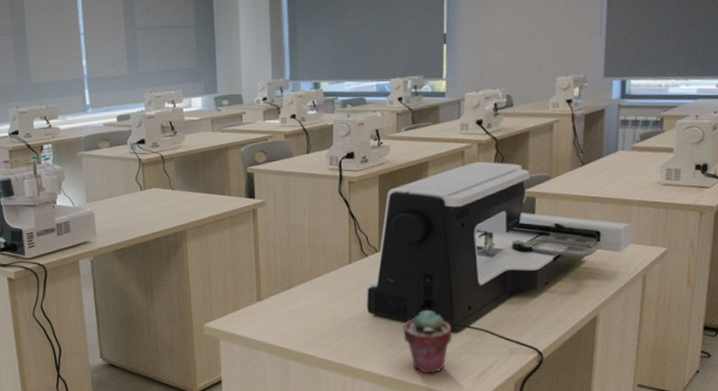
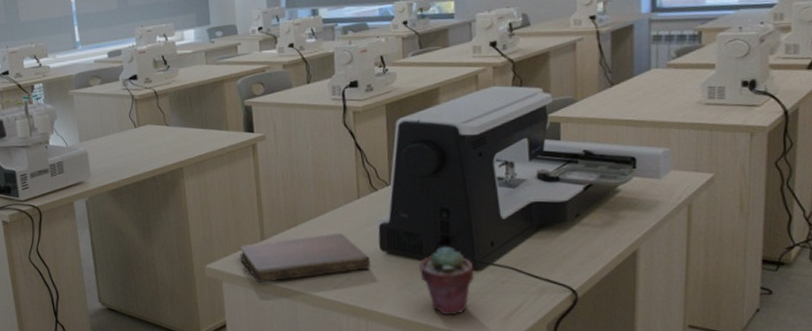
notebook: none [237,295,358,341] -> present [239,232,370,282]

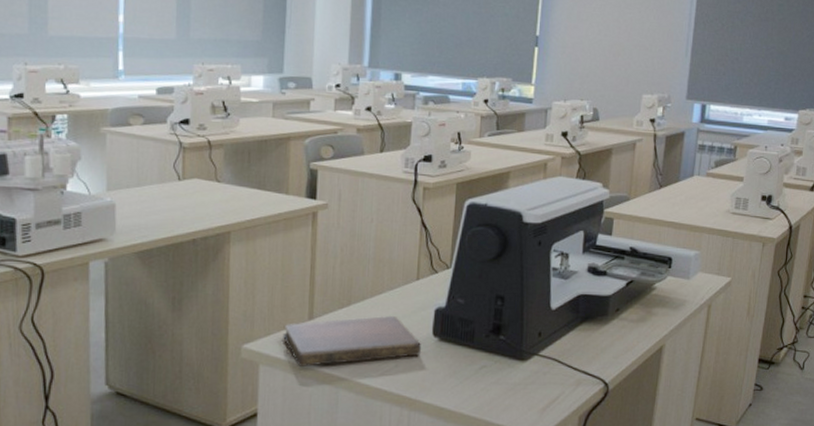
potted succulent: present [418,246,475,315] -> none [468,334,520,405]

